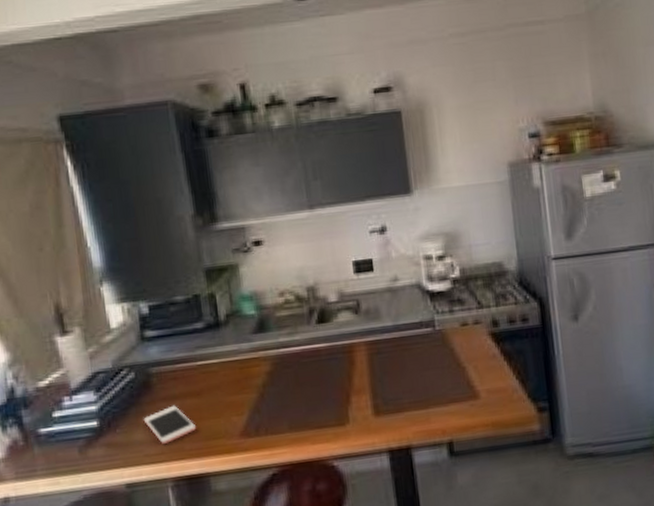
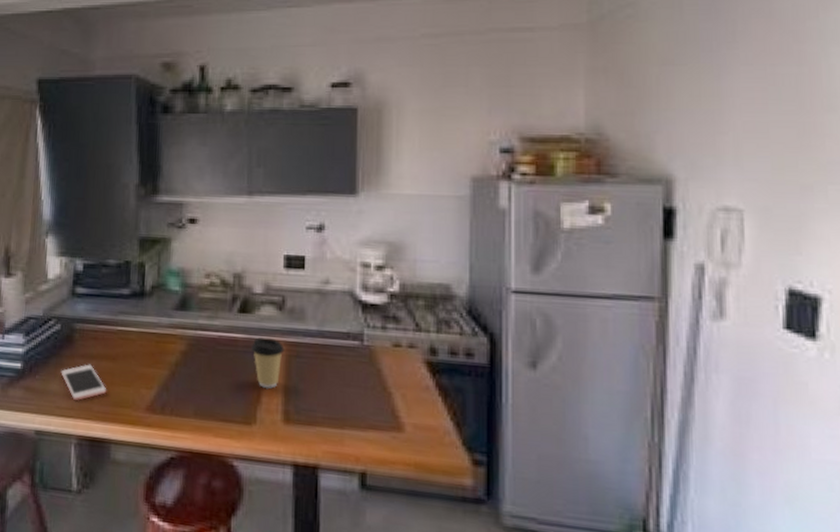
coffee cup: none [334,341,366,389] -> present [251,337,285,389]

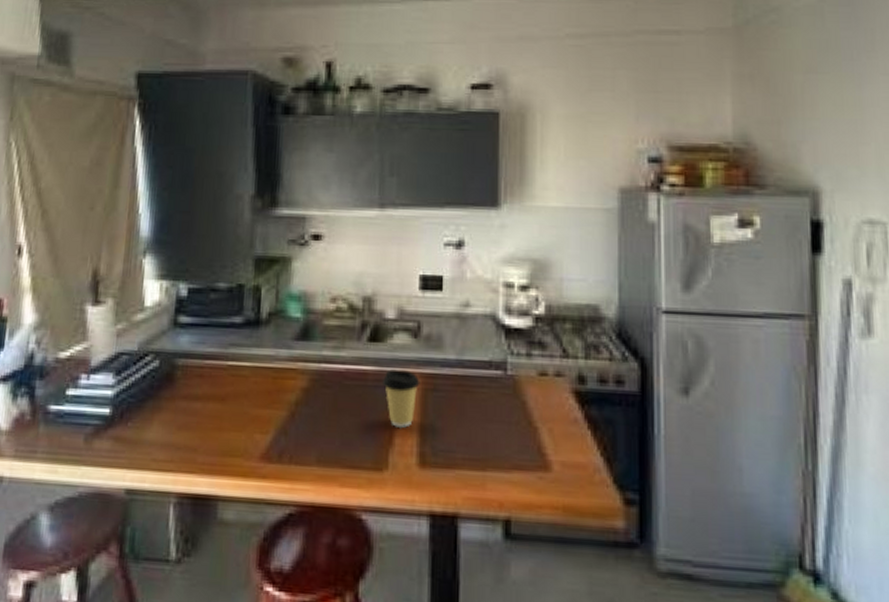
cell phone: present [61,364,107,400] -> none [158,406,214,451]

